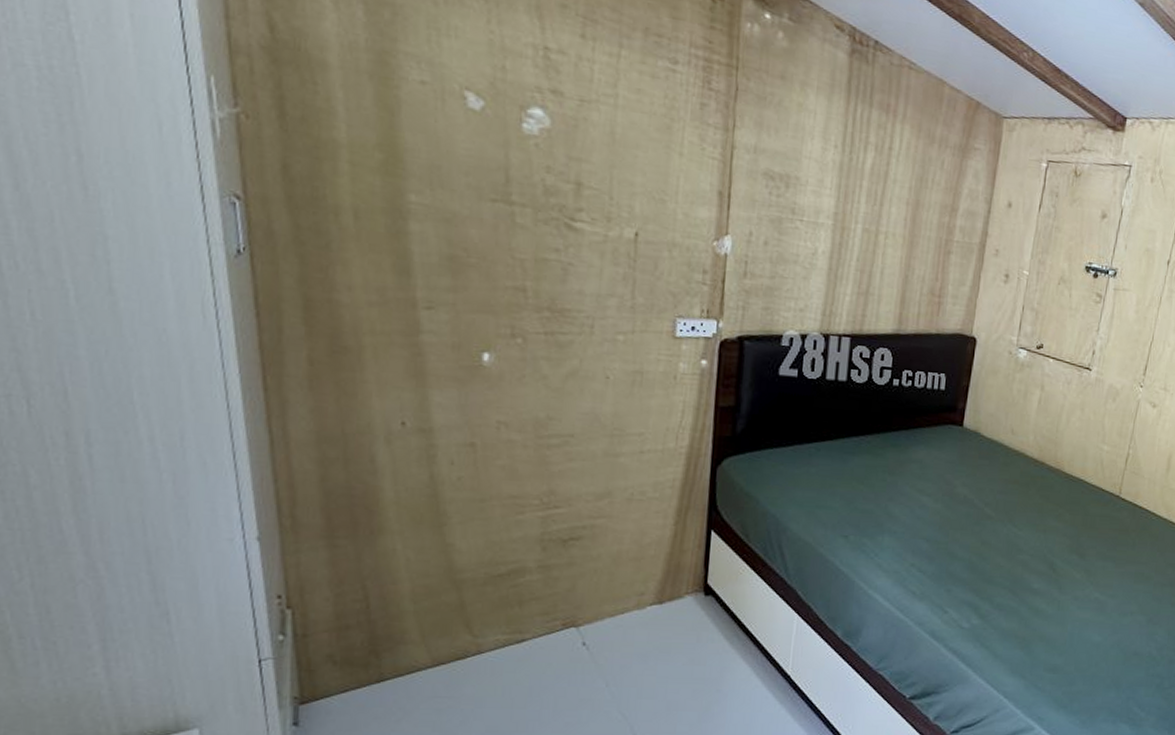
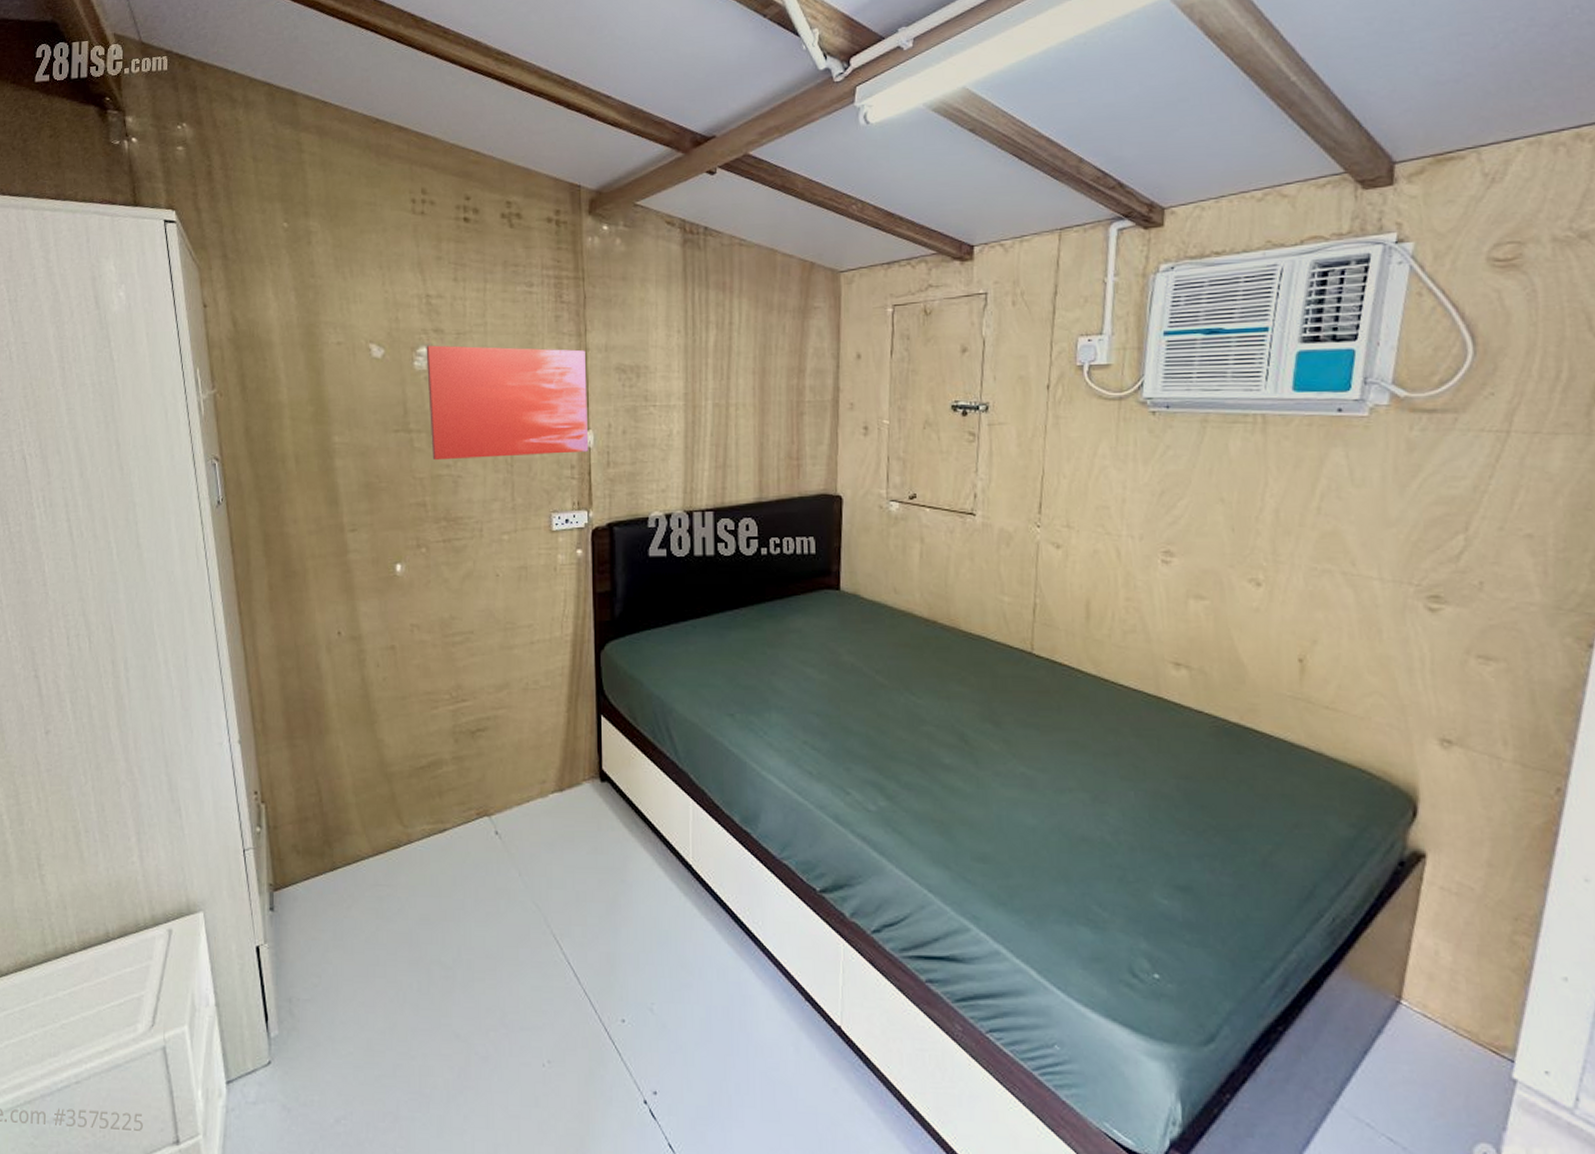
wall art: none [537,107,732,258] -> present [426,345,588,461]

